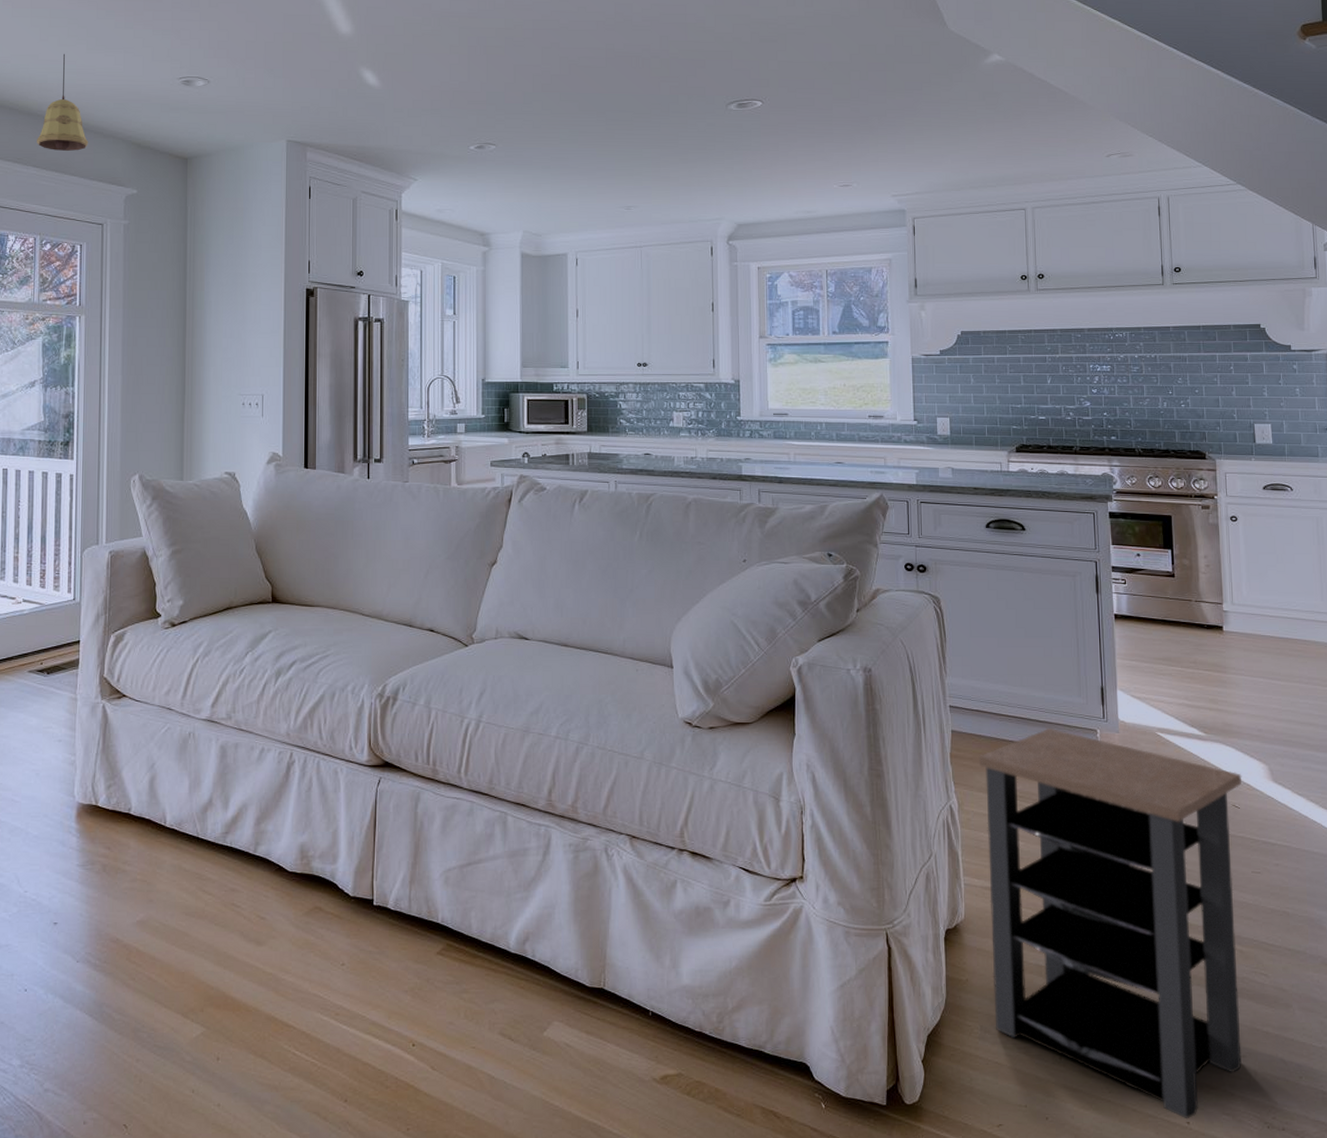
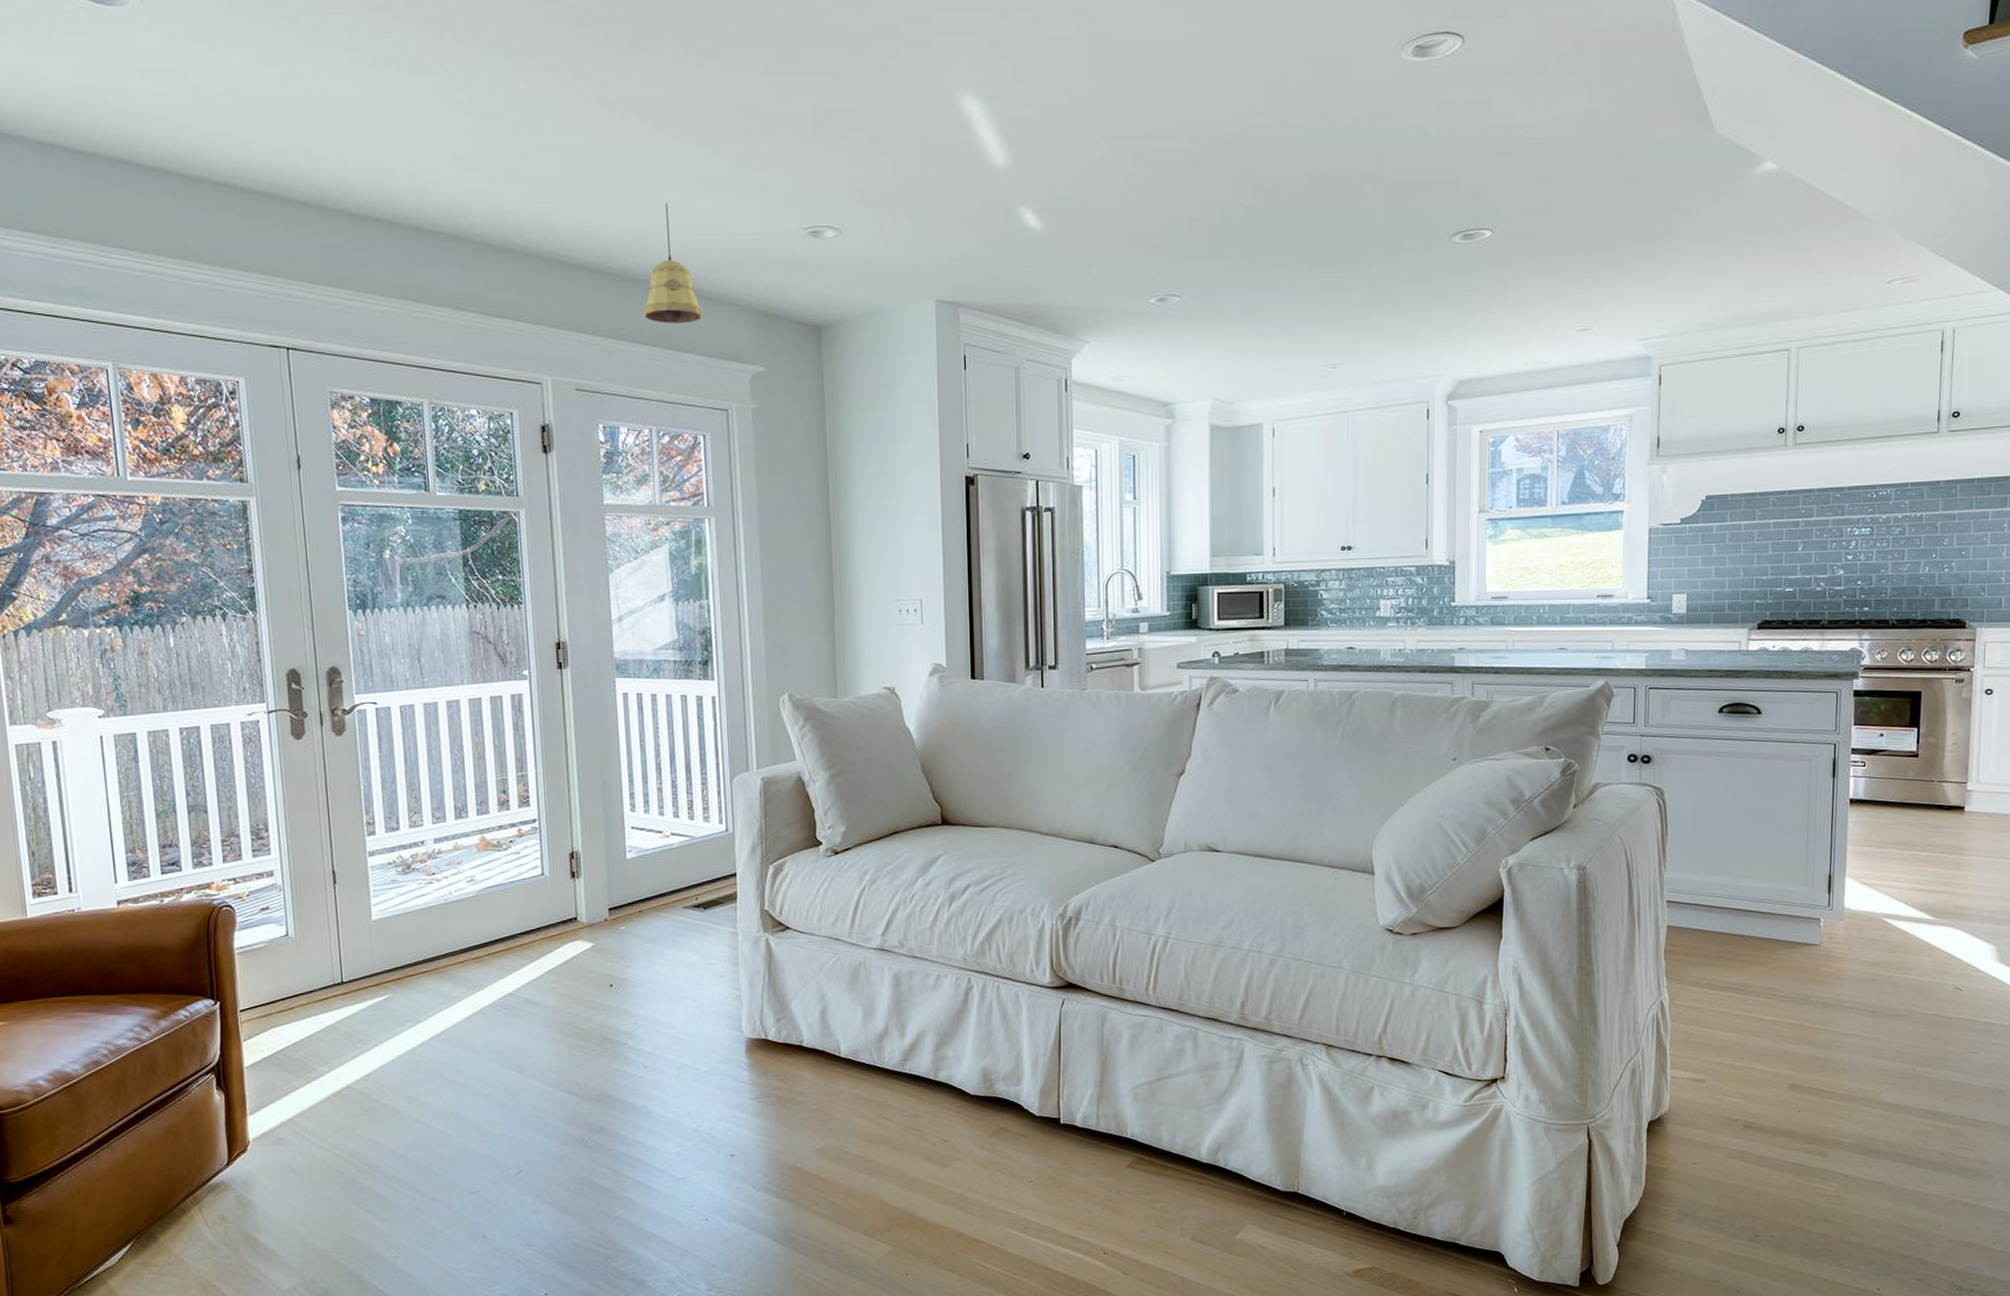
side table: present [978,729,1242,1118] -> none [1693,919,1969,1285]

